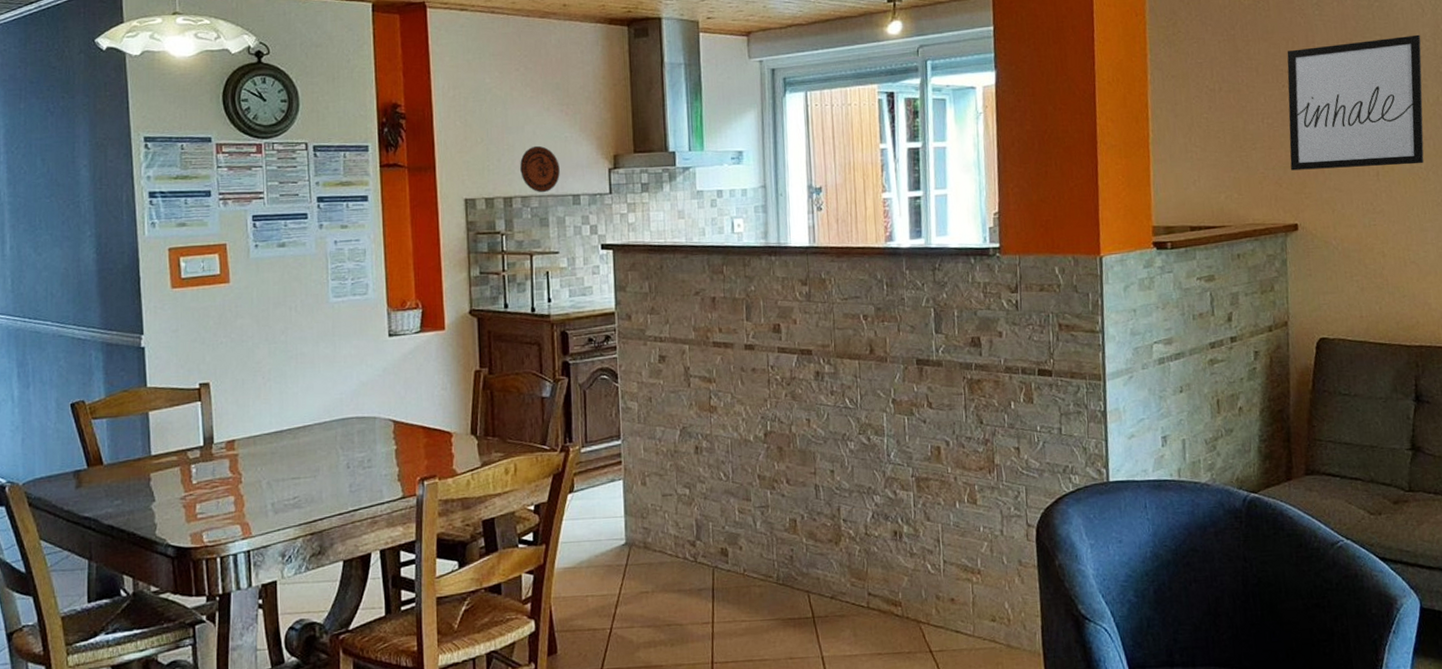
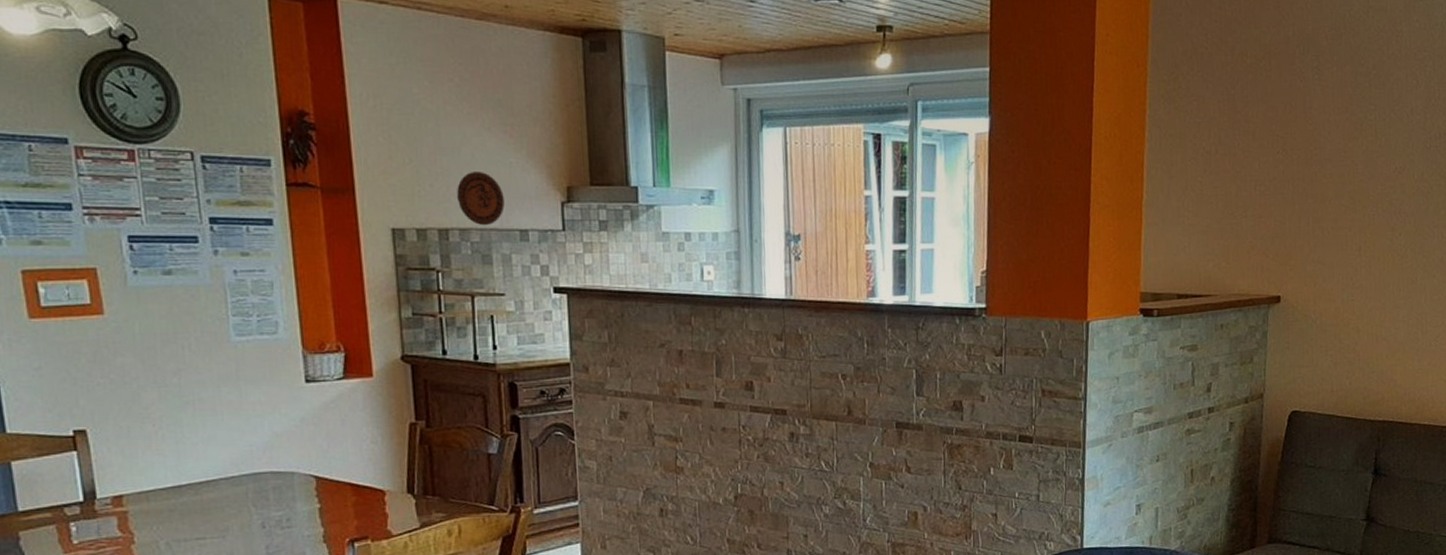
wall art: present [1287,34,1424,171] -> none [1278,107,1413,241]

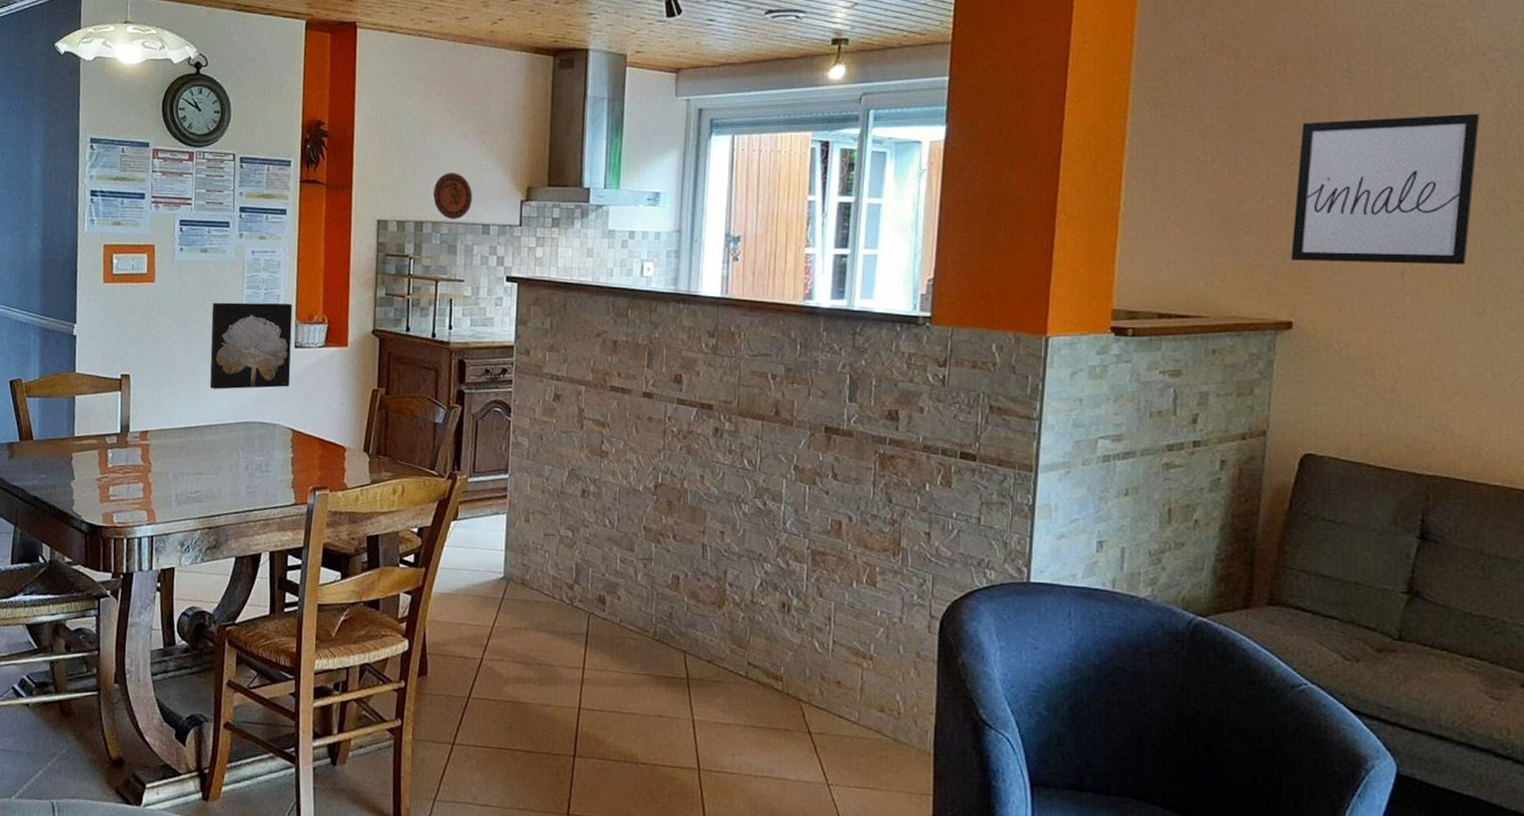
wall art: none [188,330,305,438] -> present [210,302,293,390]
wall art: none [1278,107,1413,241] -> present [1291,113,1480,265]

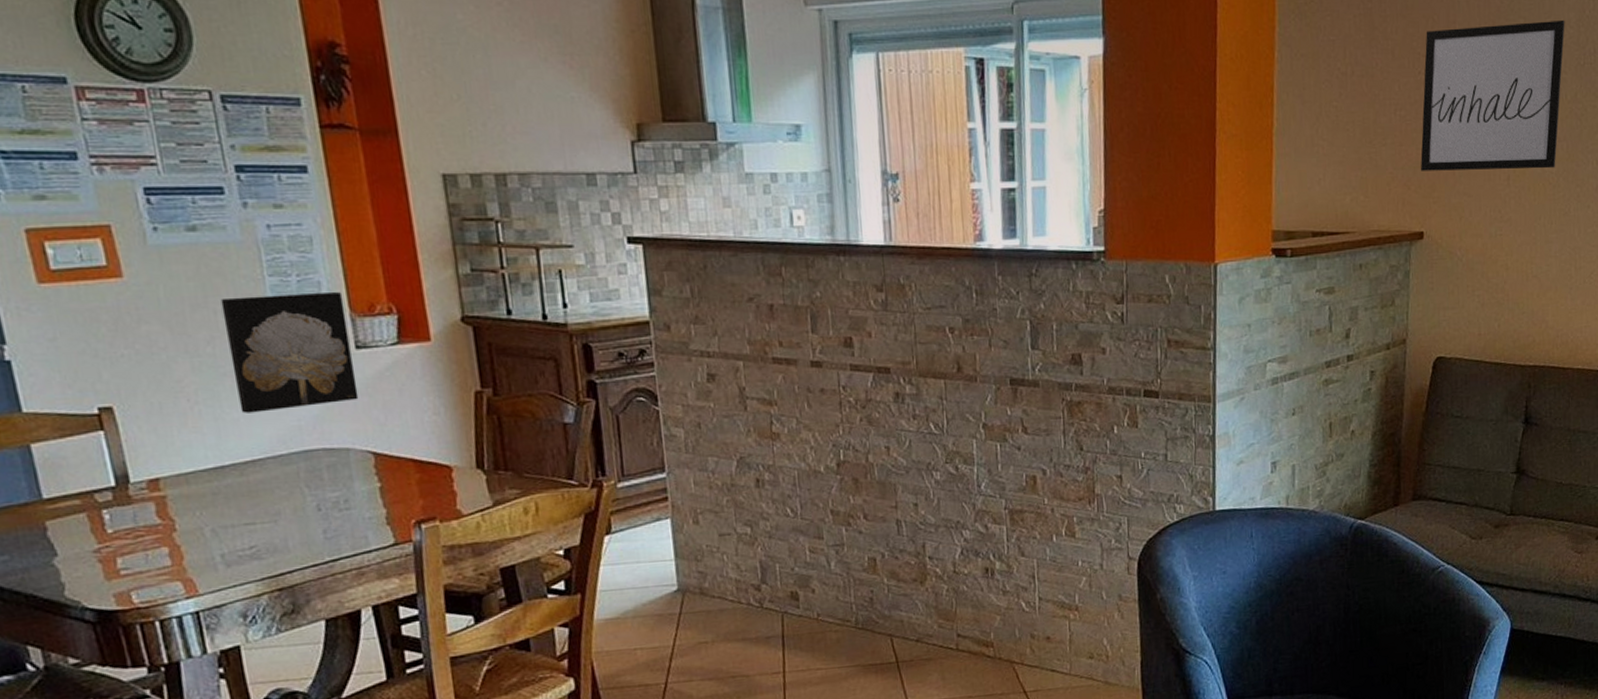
decorative plate: present [433,172,472,220] -> none [513,107,568,170]

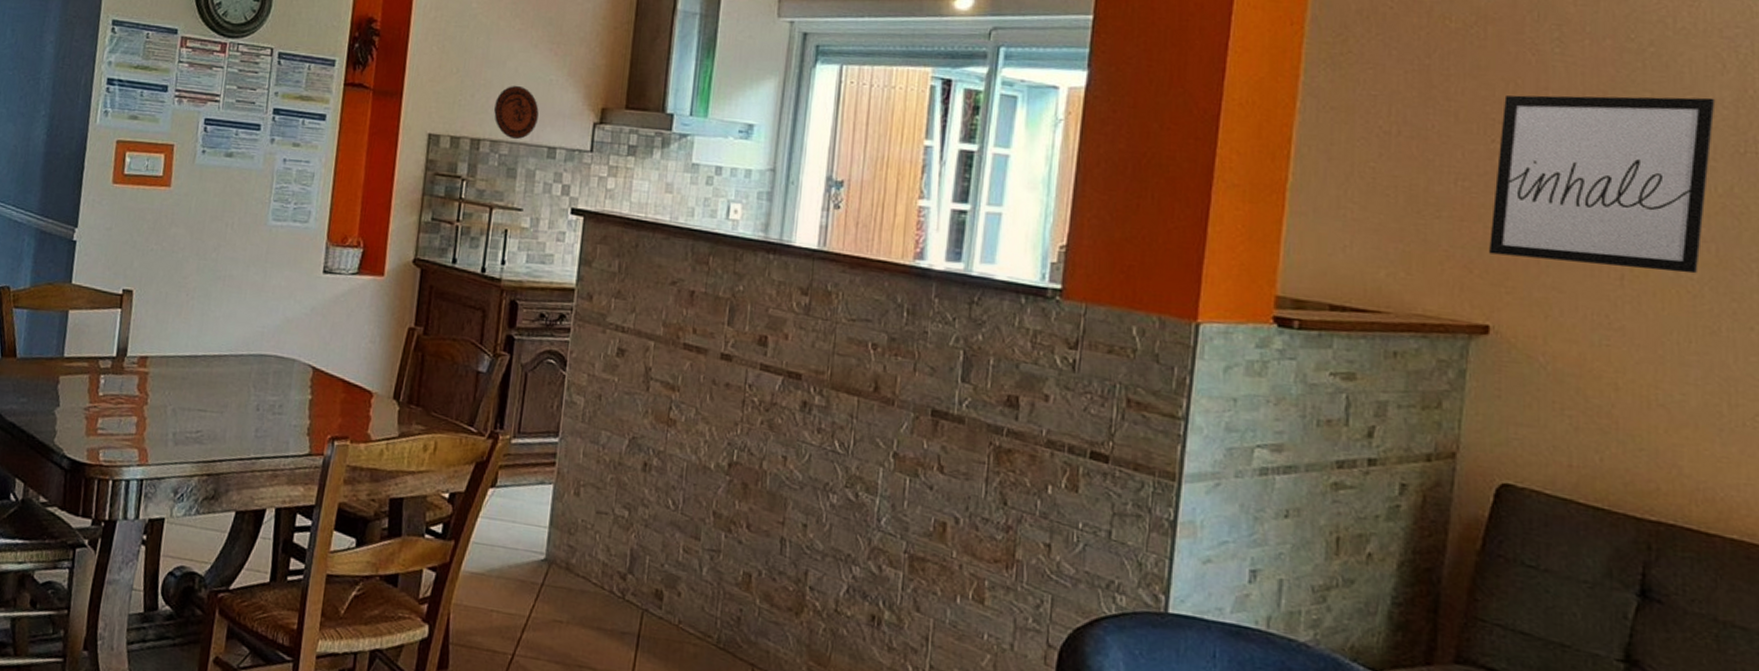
wall art: present [220,291,359,413] -> none [222,214,325,318]
decorative plate: none [513,107,568,170] -> present [494,85,539,140]

